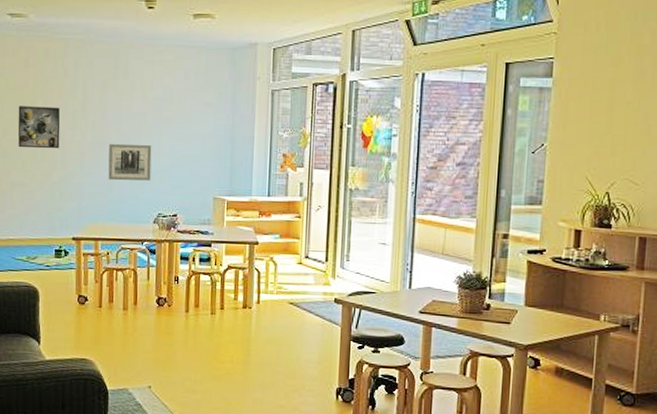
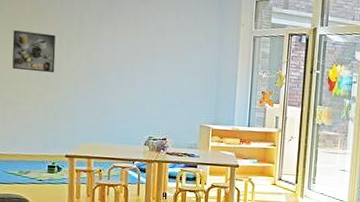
wall art: present [108,143,152,181] -> none [102,71,145,107]

